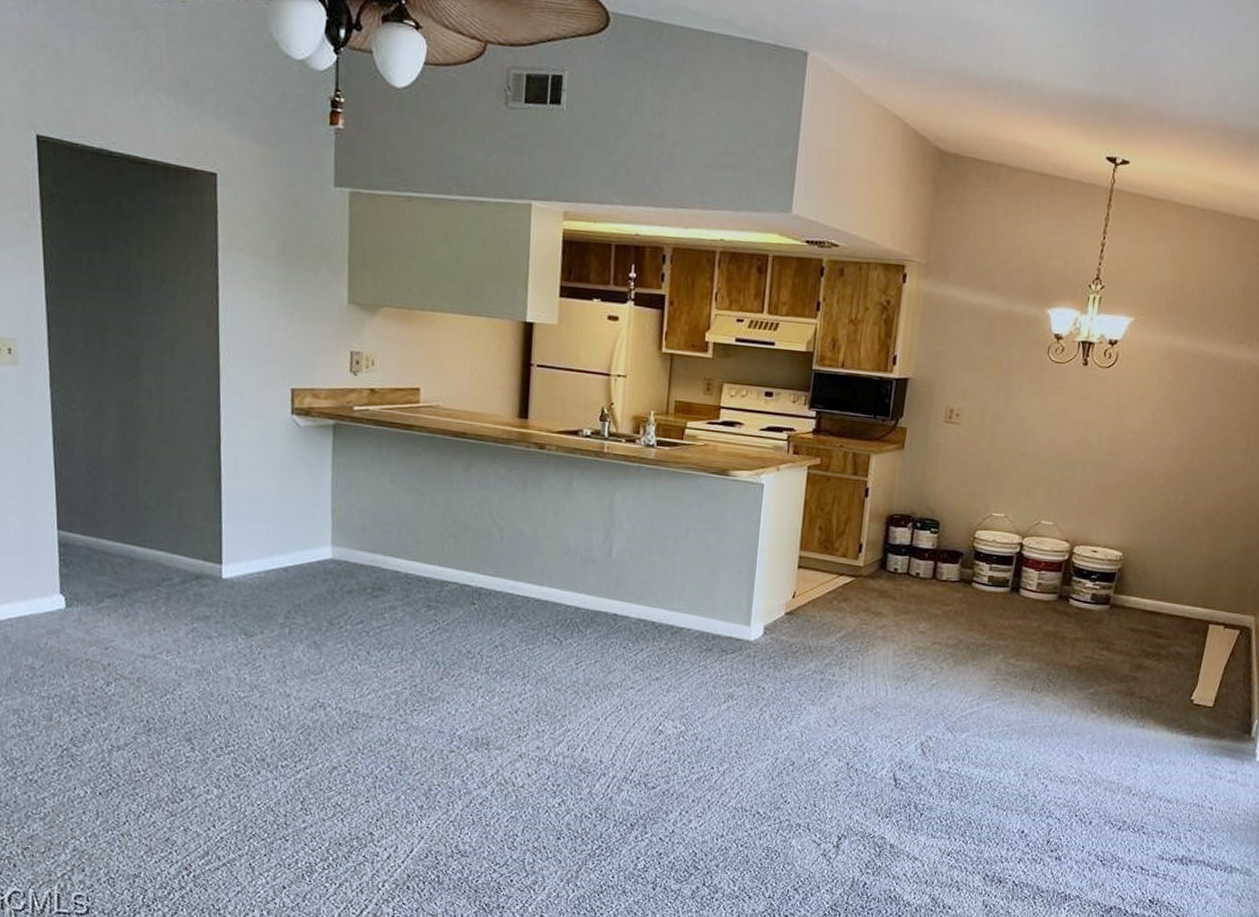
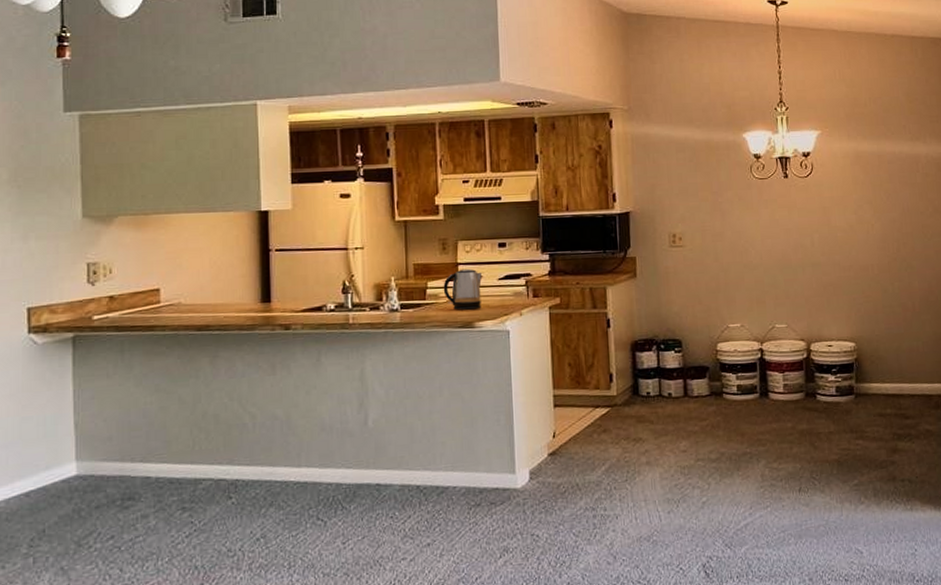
kettle: none [702,413,745,459] -> present [443,268,483,312]

